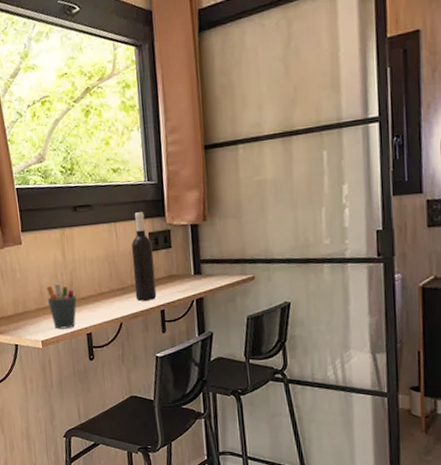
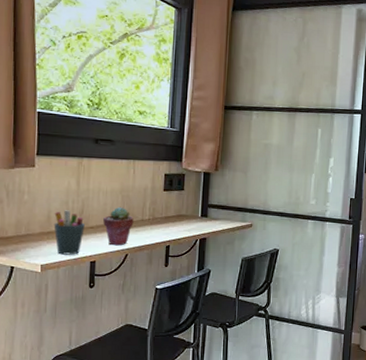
potted succulent: none [93,273,124,315] -> present [103,206,134,246]
wine bottle: present [131,212,157,301] -> none [144,154,167,236]

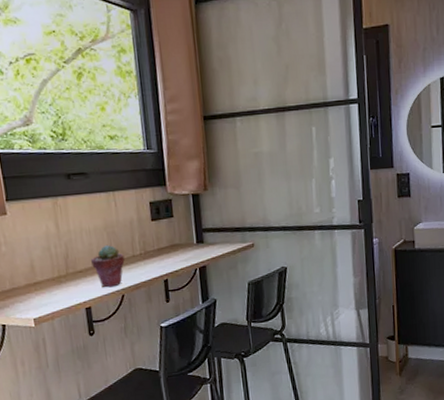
pen holder: present [54,210,85,255] -> none [37,256,73,305]

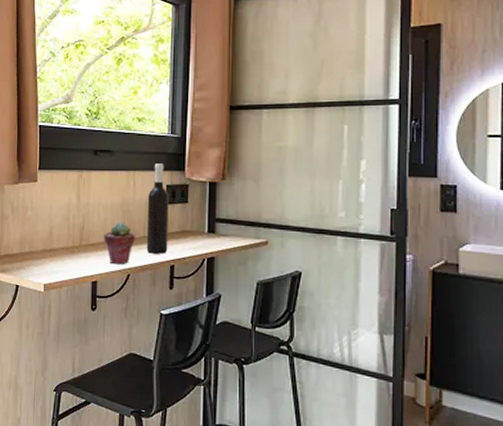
wine bottle: none [131,181,160,272] -> present [146,163,169,254]

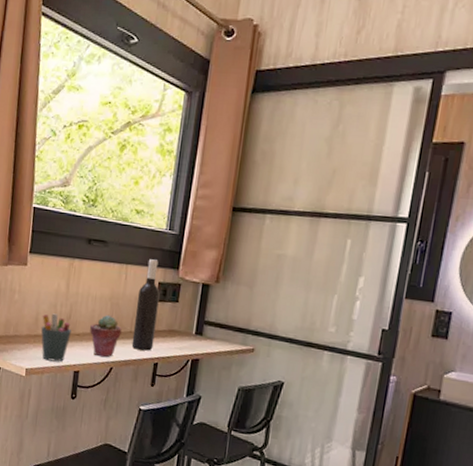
pen holder: none [55,226,86,274] -> present [41,313,71,362]

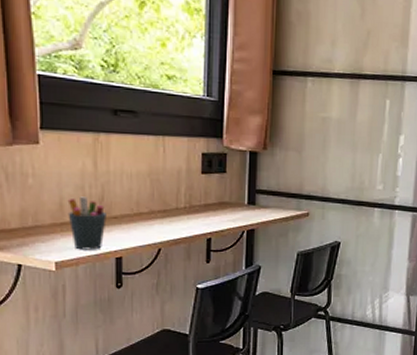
potted succulent: present [90,314,122,358] -> none [129,192,166,239]
wine bottle: present [131,259,160,351] -> none [179,129,205,227]

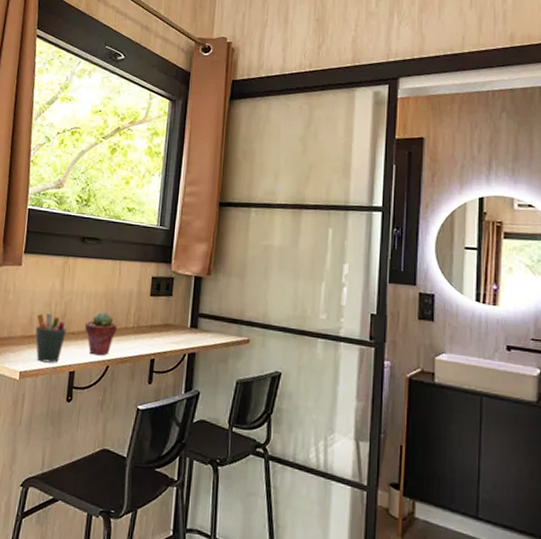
potted succulent: none [129,192,166,239] -> present [85,311,117,356]

